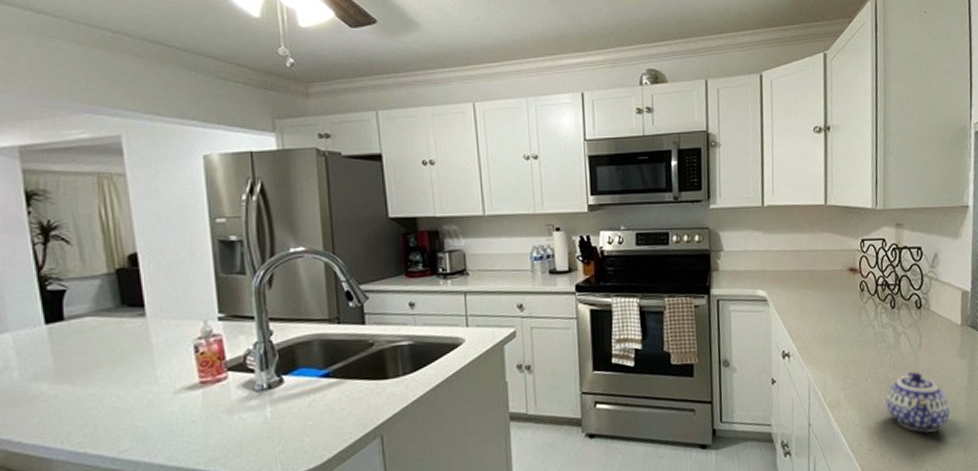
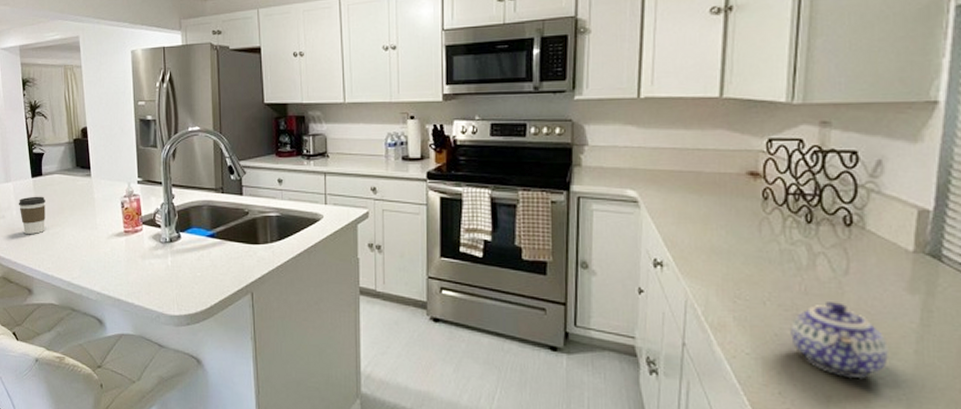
coffee cup: none [22,347,71,402] -> present [18,196,45,234]

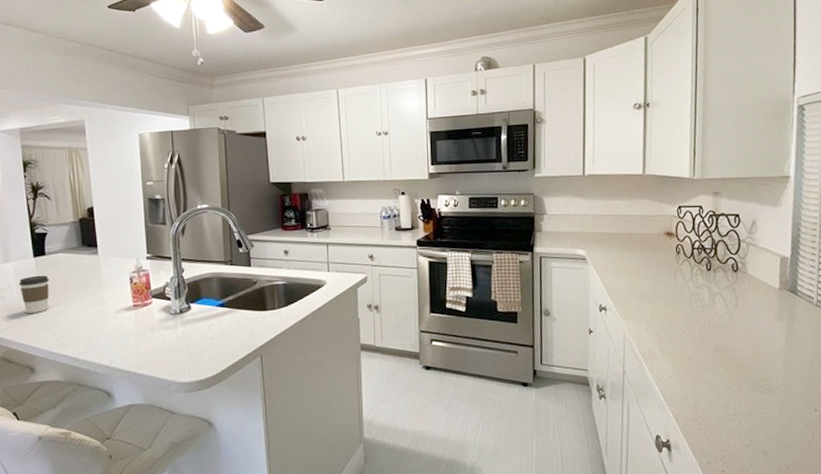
teapot: present [790,300,888,379] -> none [699,330,766,389]

